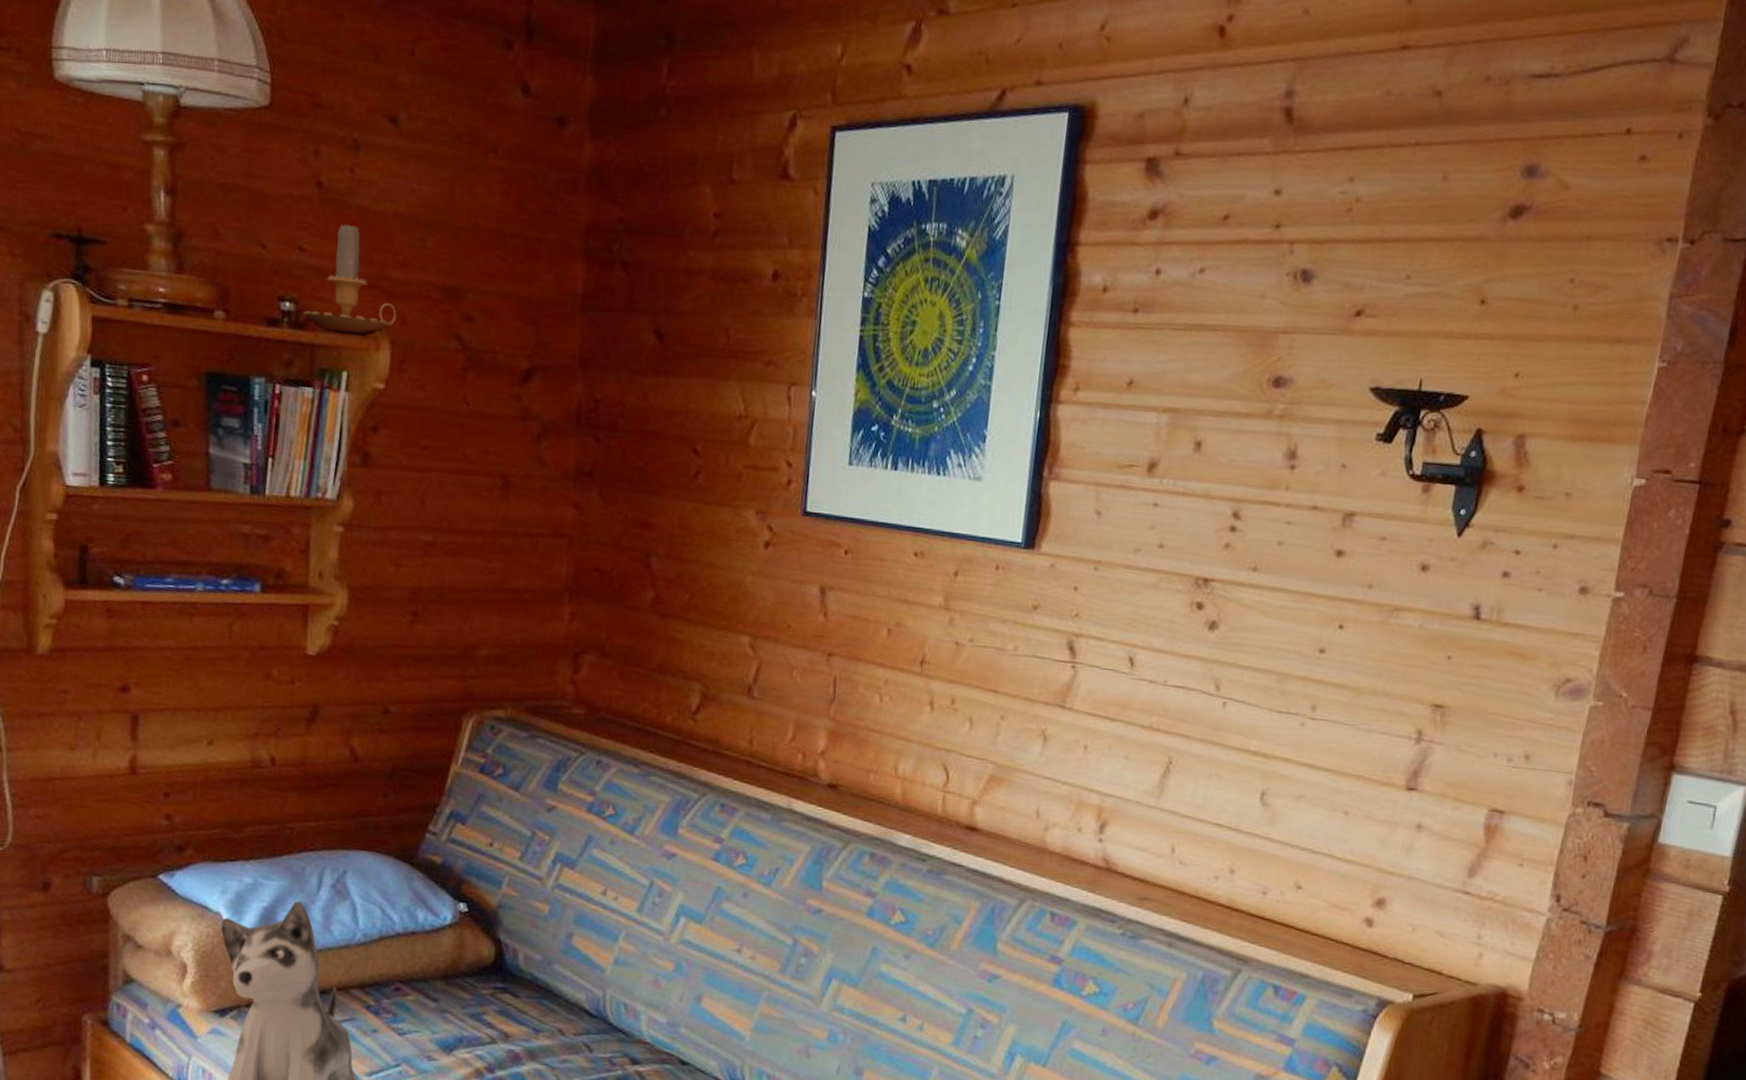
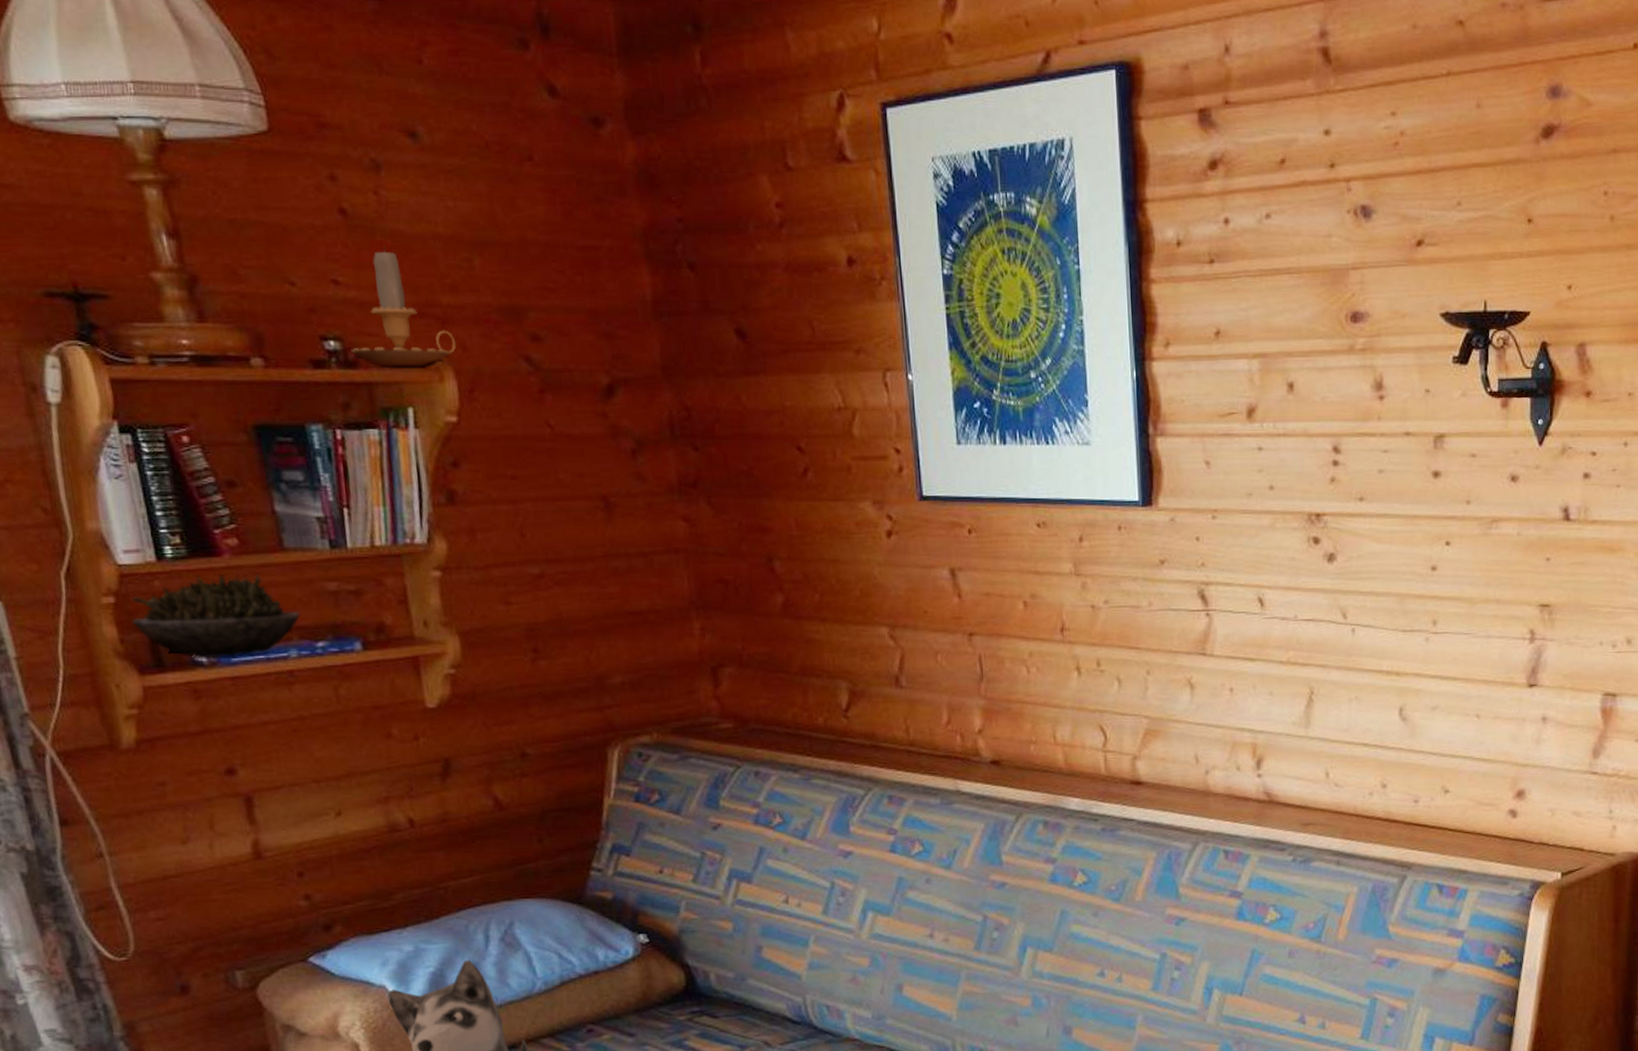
succulent plant: none [67,505,213,583] -> present [131,574,300,656]

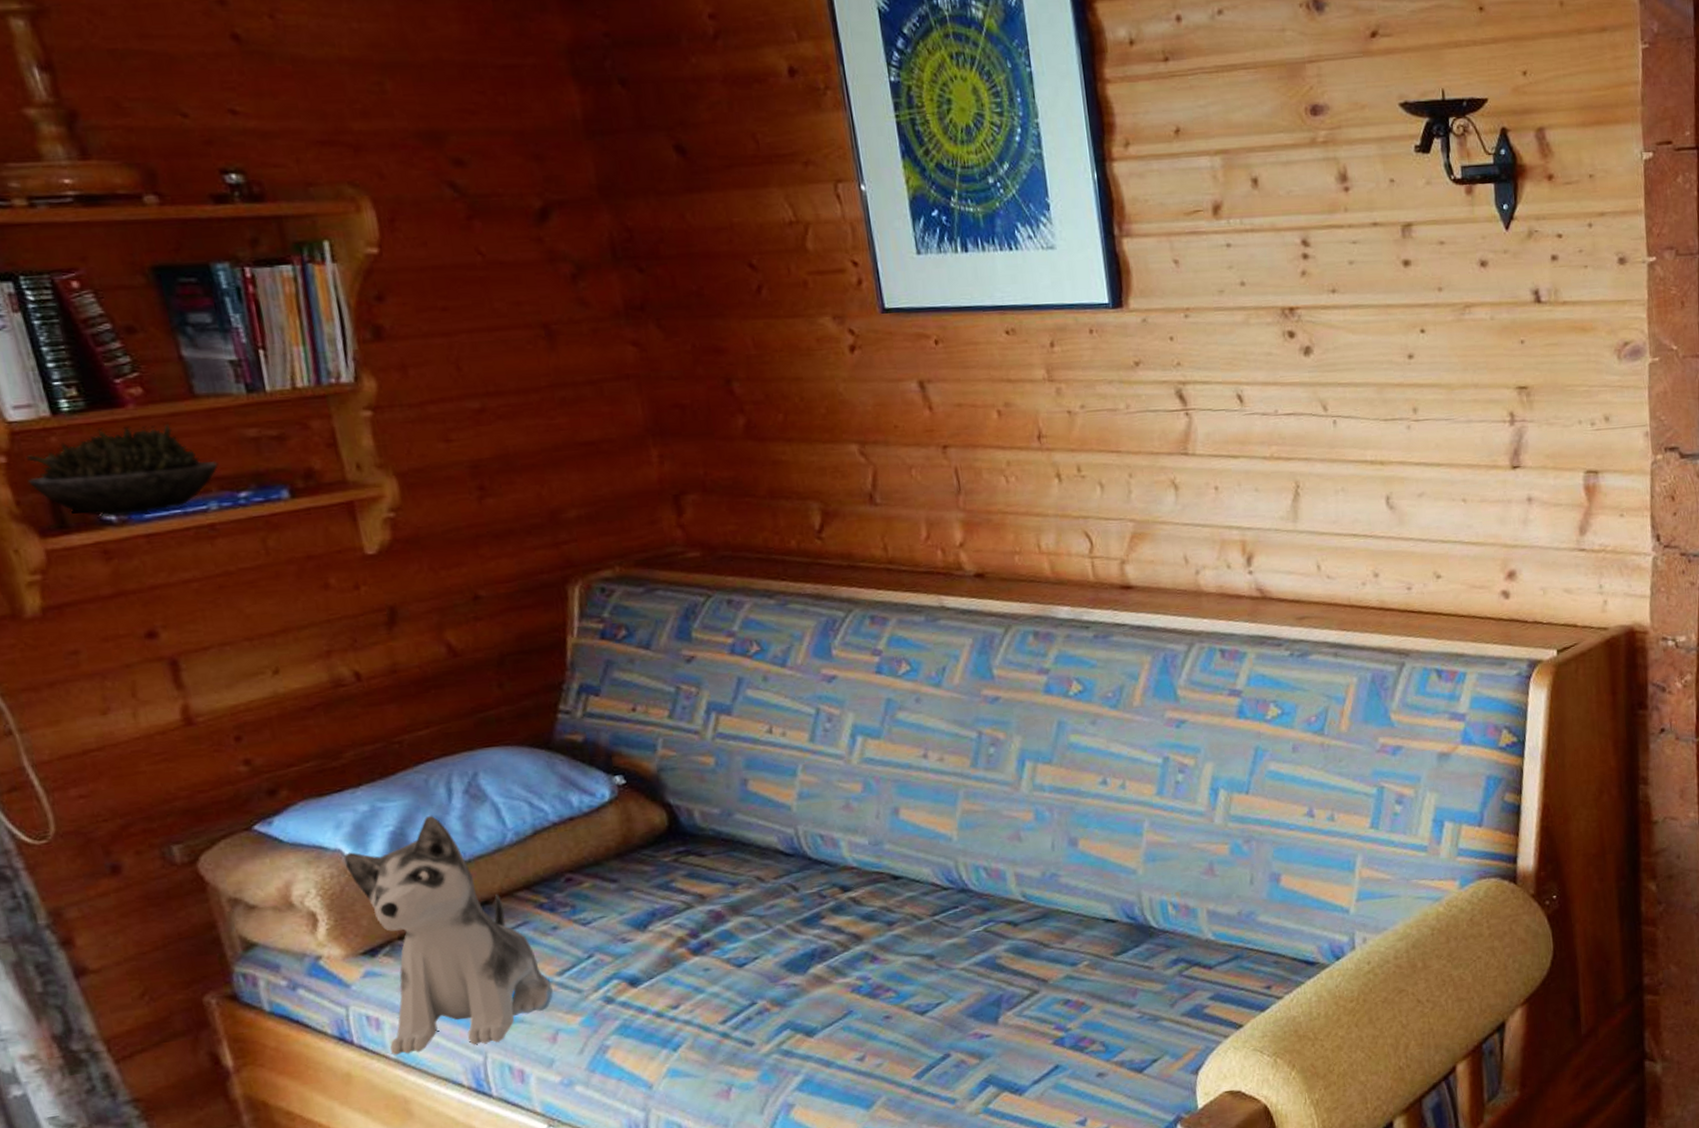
candle: present [351,246,457,370] -> none [255,72,372,202]

